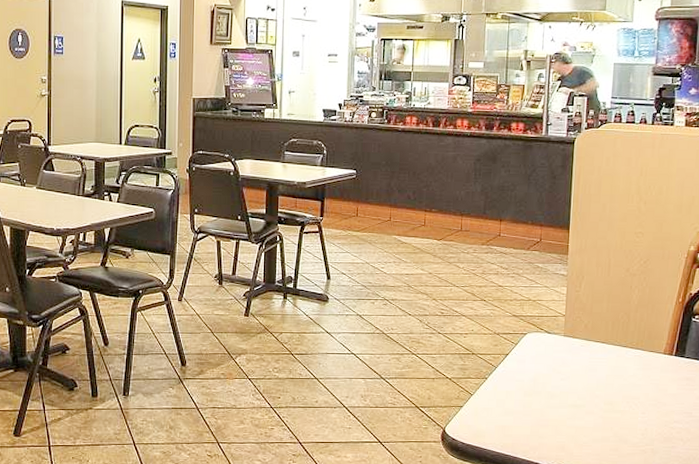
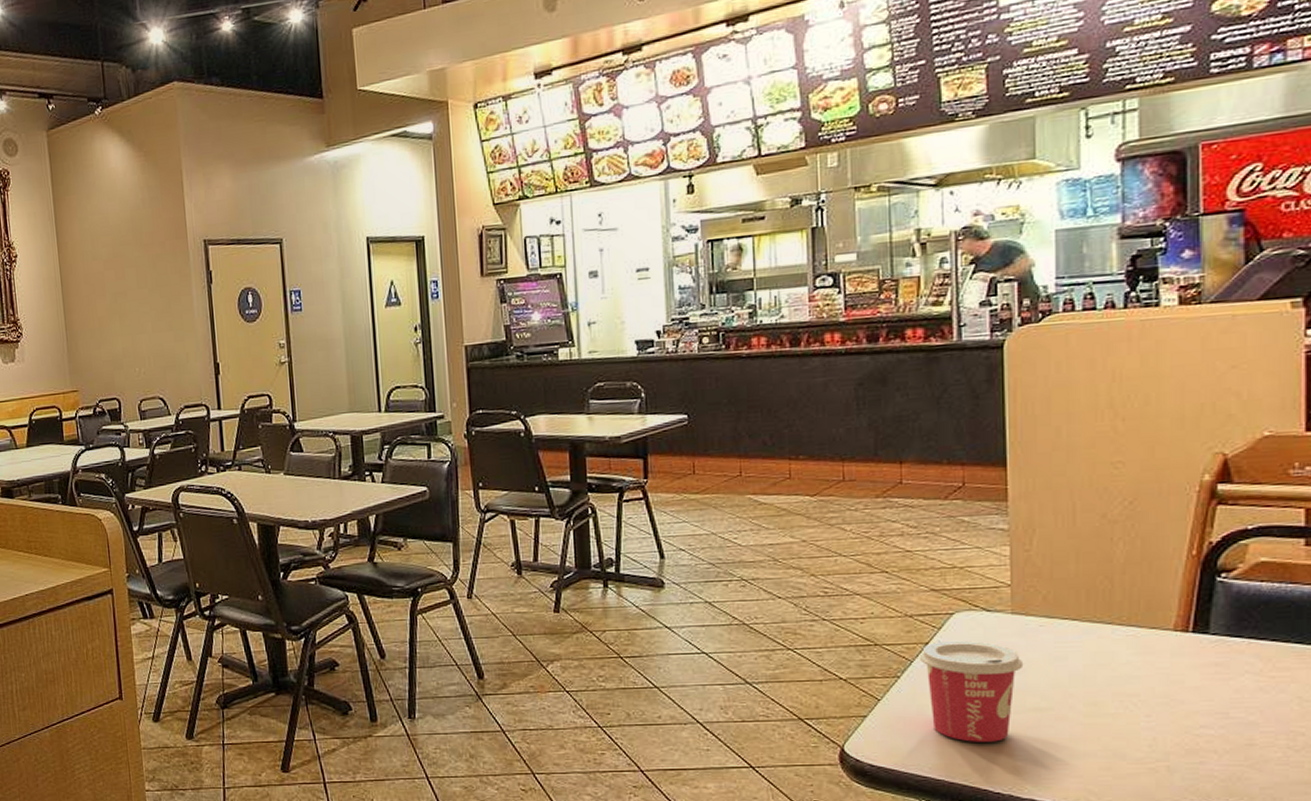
cup: none [501,353,569,428] -> present [918,640,1024,742]

